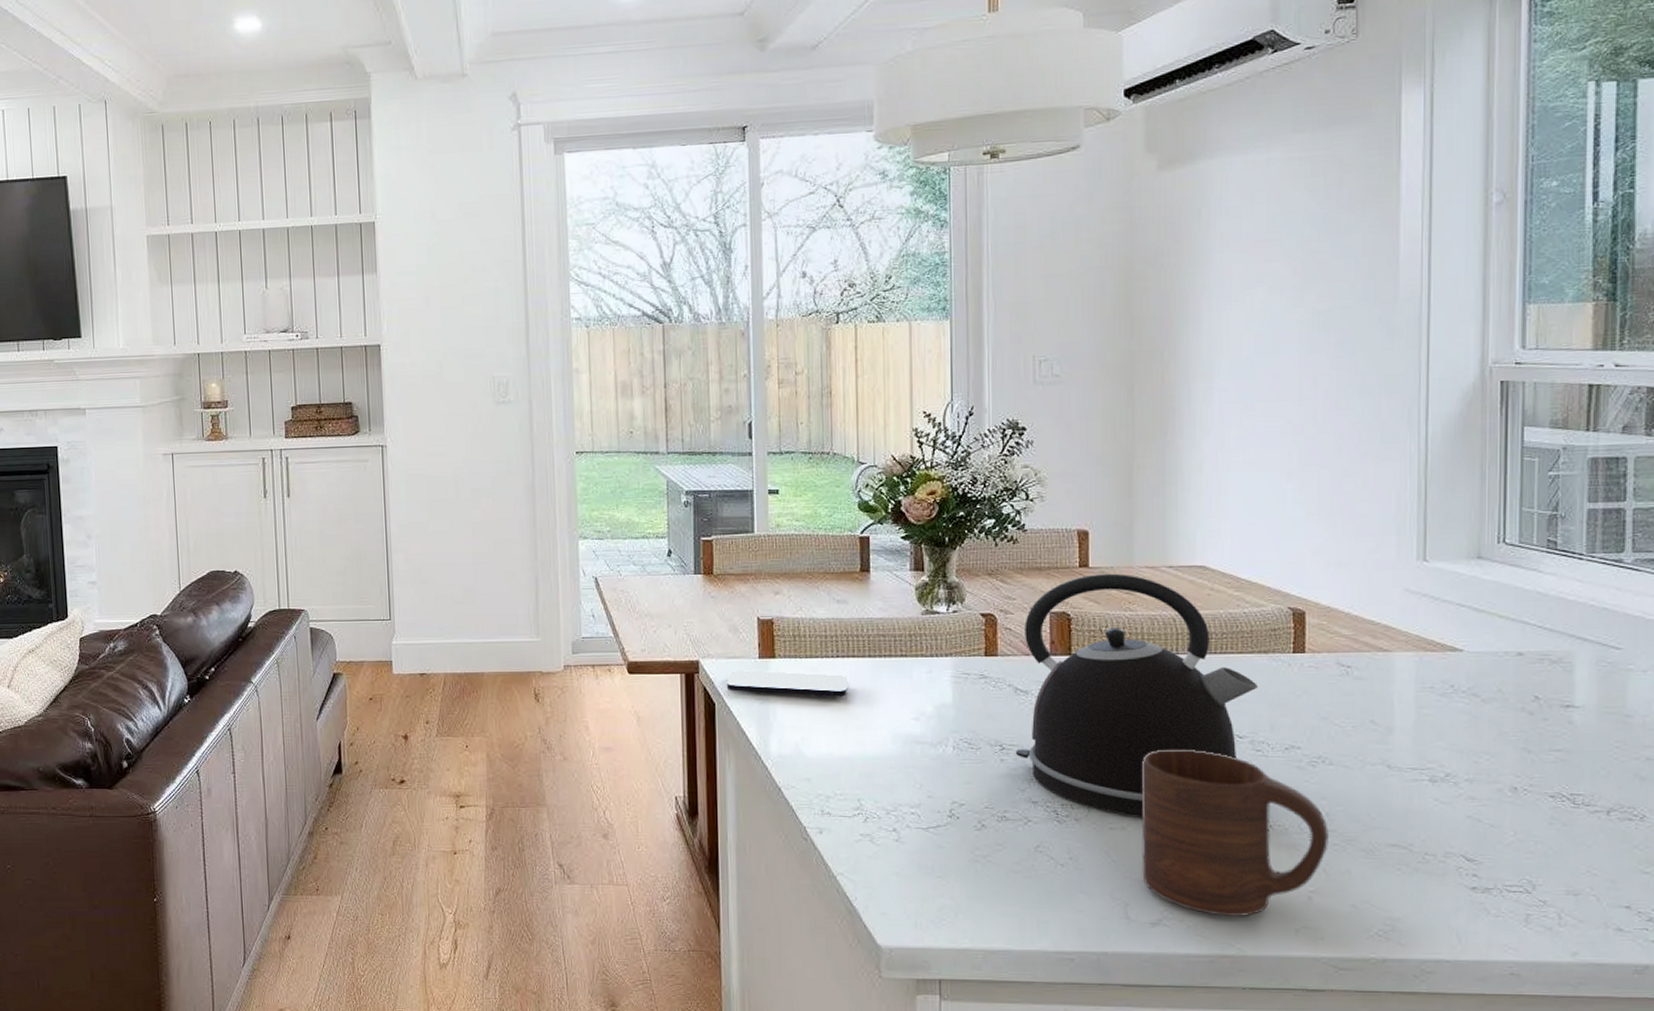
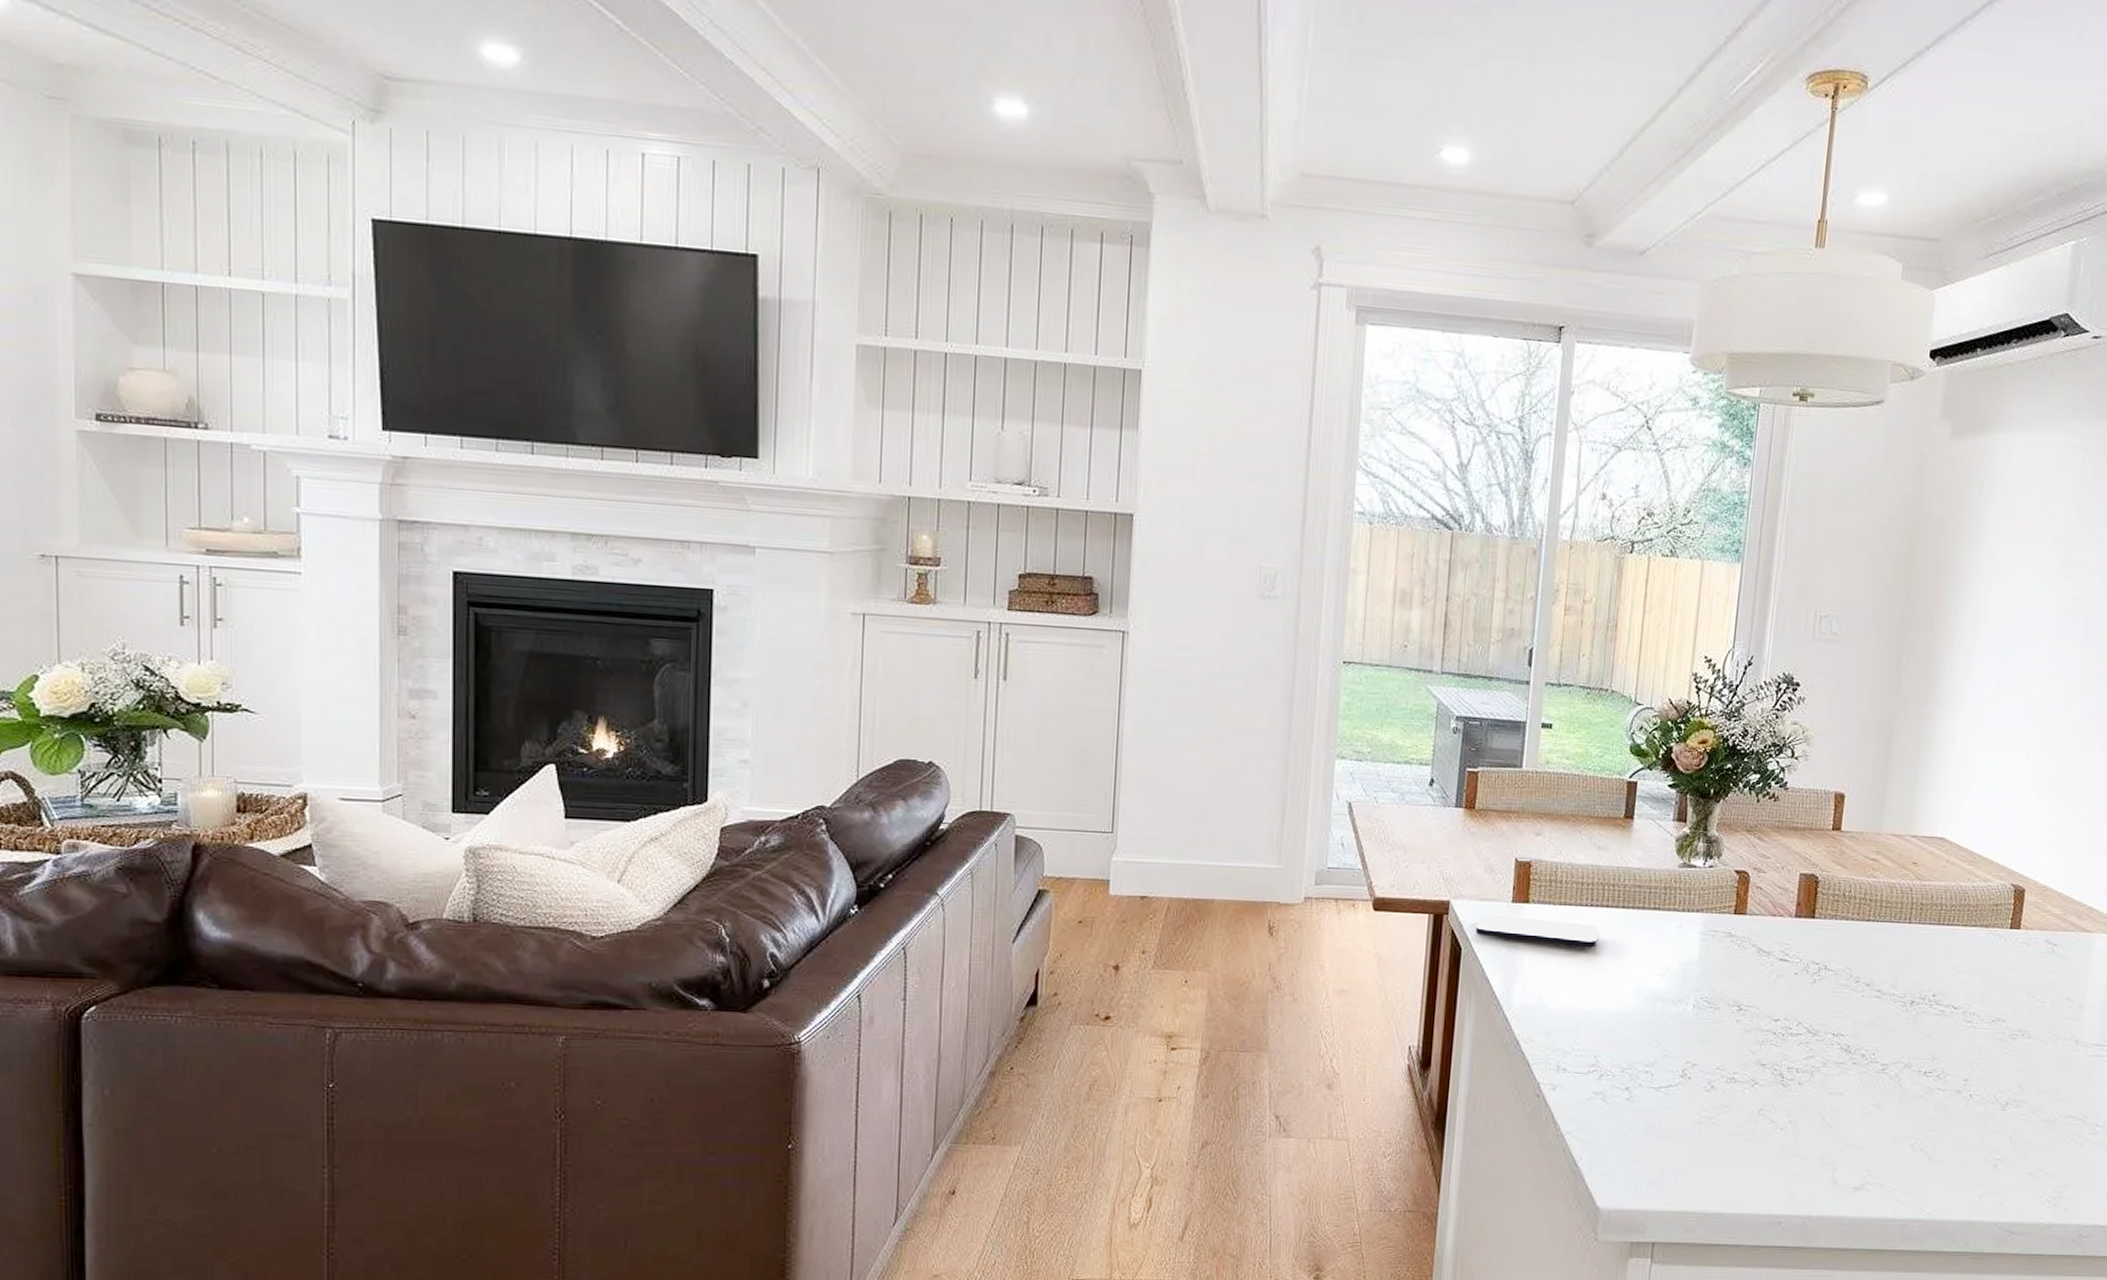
kettle: present [1015,573,1259,818] -> none [1751,838,1977,1083]
cup: present [1141,749,1328,916] -> none [1852,1016,2019,1182]

